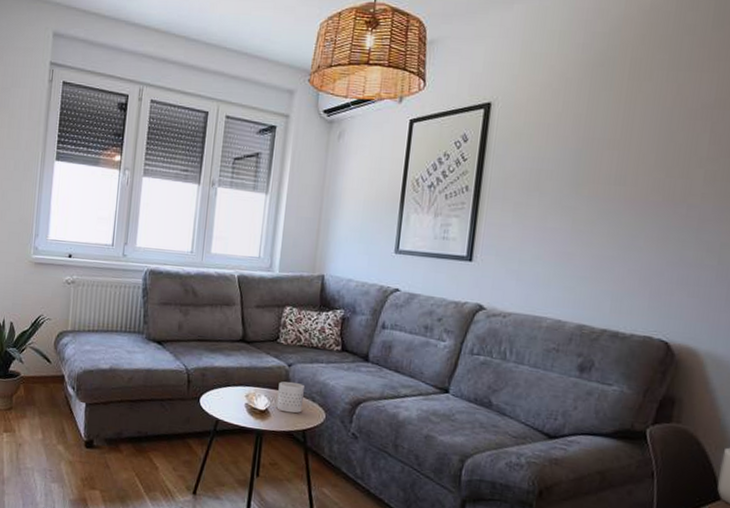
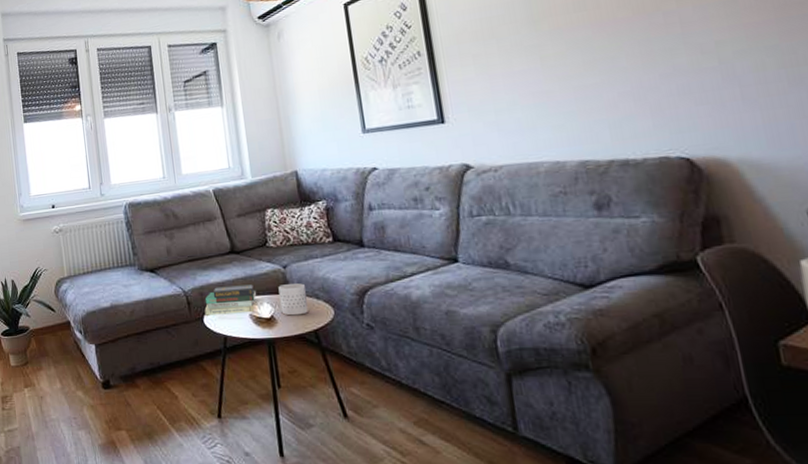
books: none [202,371,258,403] -> present [204,284,257,316]

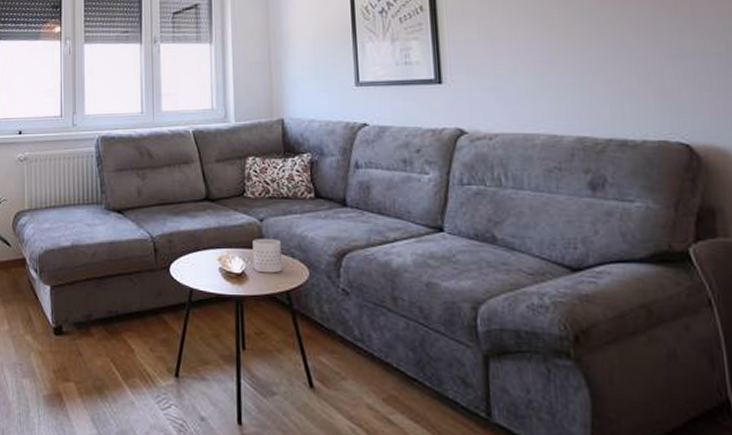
books: present [204,284,257,316] -> none [172,235,229,266]

